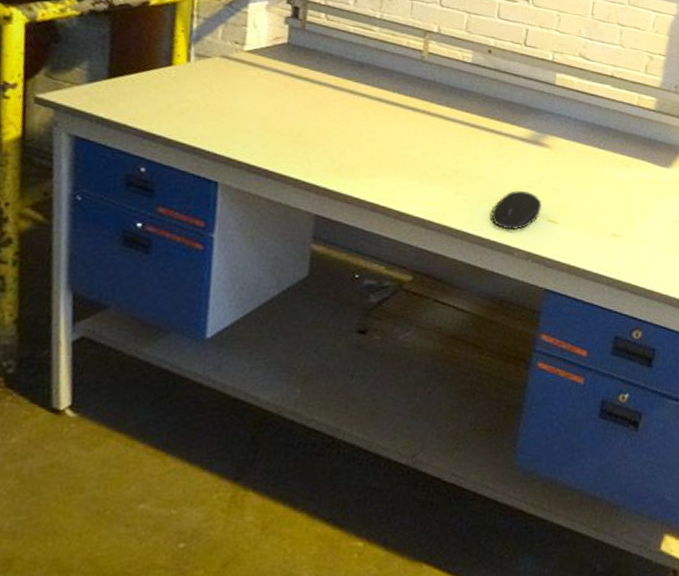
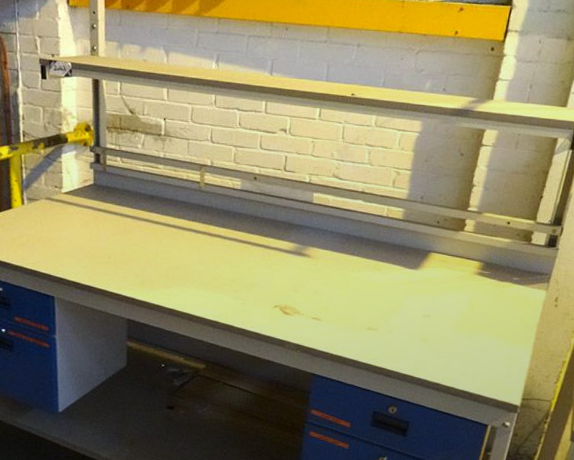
computer mouse: present [491,191,542,231] -> none [265,294,307,327]

